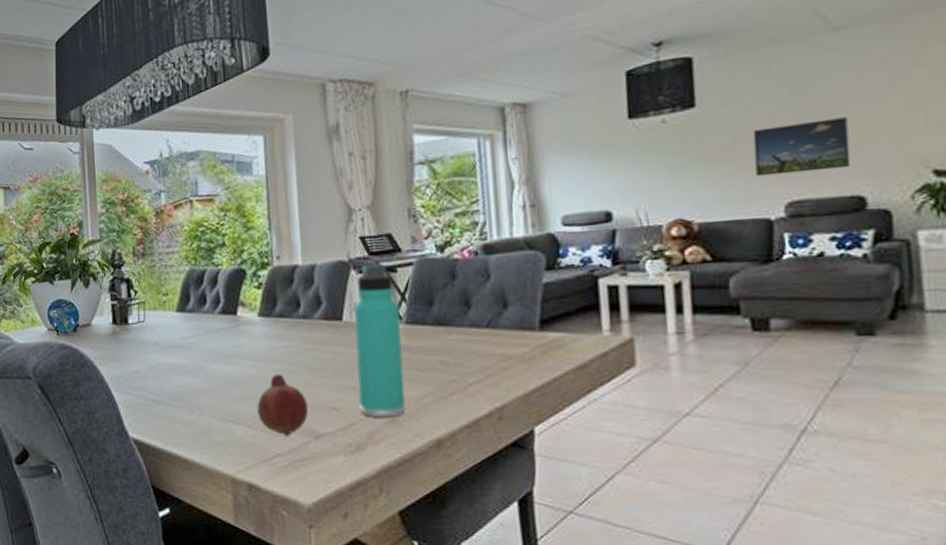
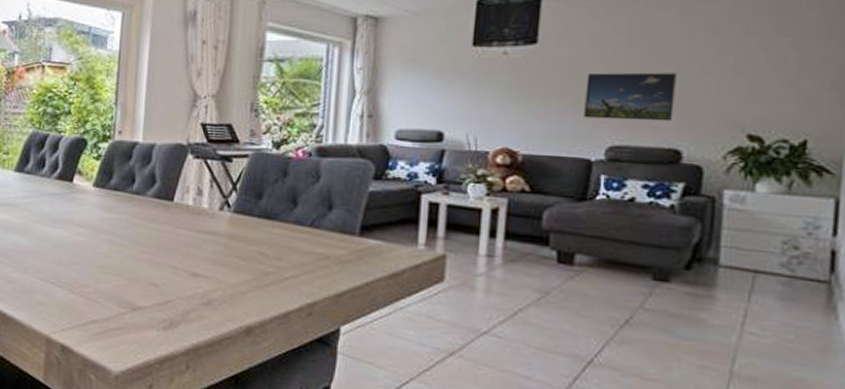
fruit: present [257,374,309,436] -> none [80,244,130,305]
thermos bottle: present [354,263,405,418] -> none [178,150,230,300]

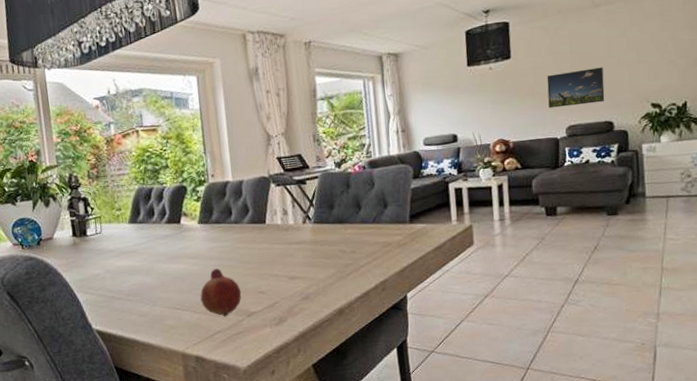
fruit: none [80,244,130,305] -> present [200,268,242,317]

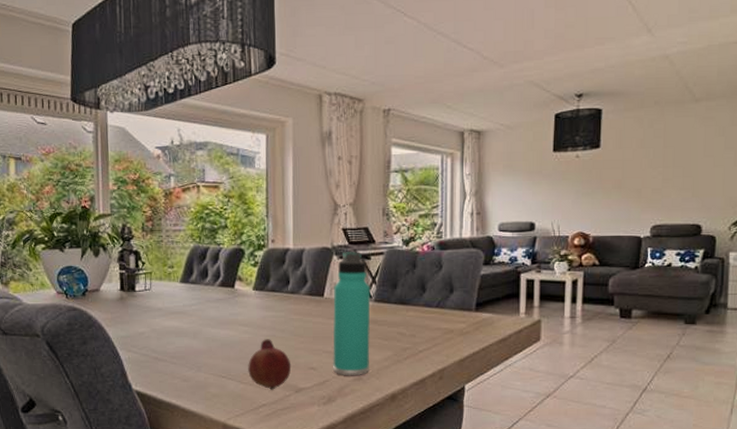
thermos bottle: none [274,177,315,296] -> present [332,251,371,376]
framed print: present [546,67,605,109] -> none [635,166,697,205]

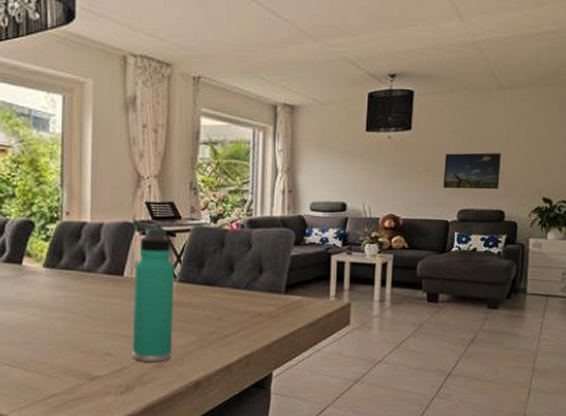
fruit: present [248,339,292,390] -> none [35,322,86,379]
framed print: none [635,166,697,205] -> present [443,152,501,190]

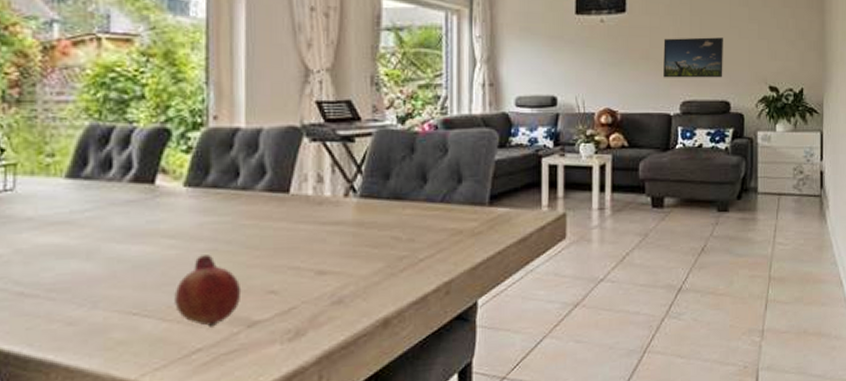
fruit: none [35,322,86,379] -> present [174,254,242,327]
thermos bottle: present [132,226,175,363] -> none [302,130,355,299]

